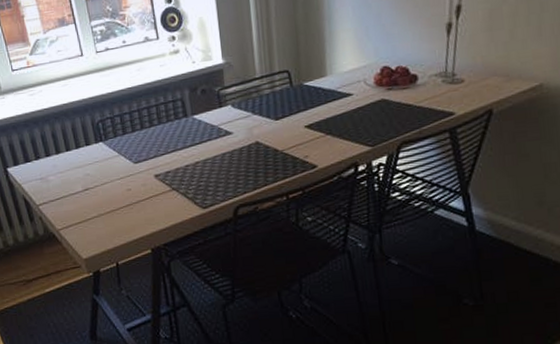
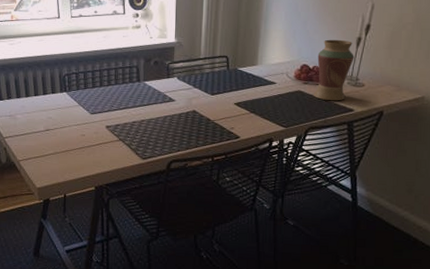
vase: none [399,29,447,107] -> present [314,39,354,101]

